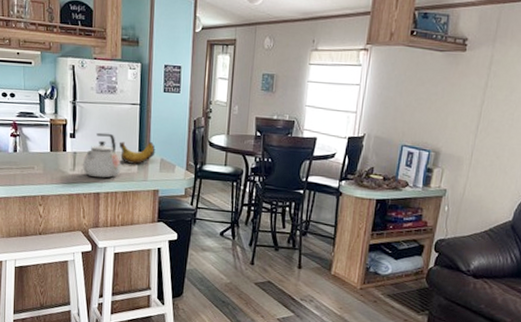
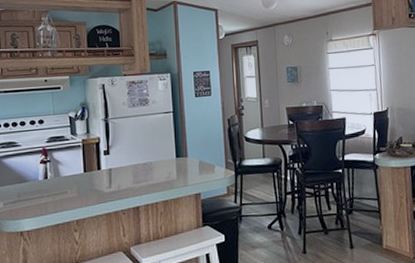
kettle: present [83,132,121,178] -> none [119,144,160,192]
banana bunch: present [120,141,156,164] -> none [156,145,193,172]

